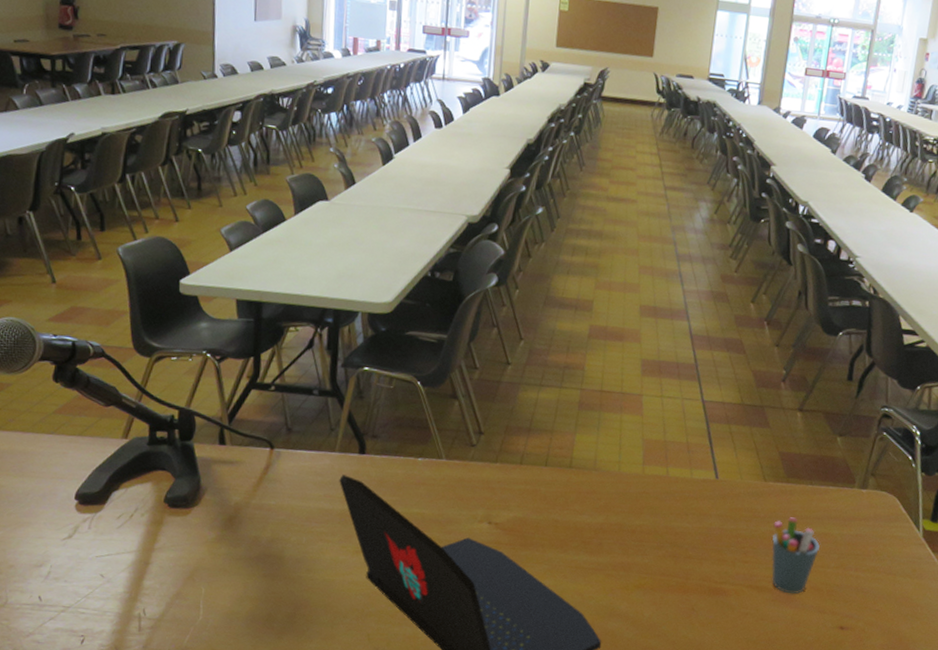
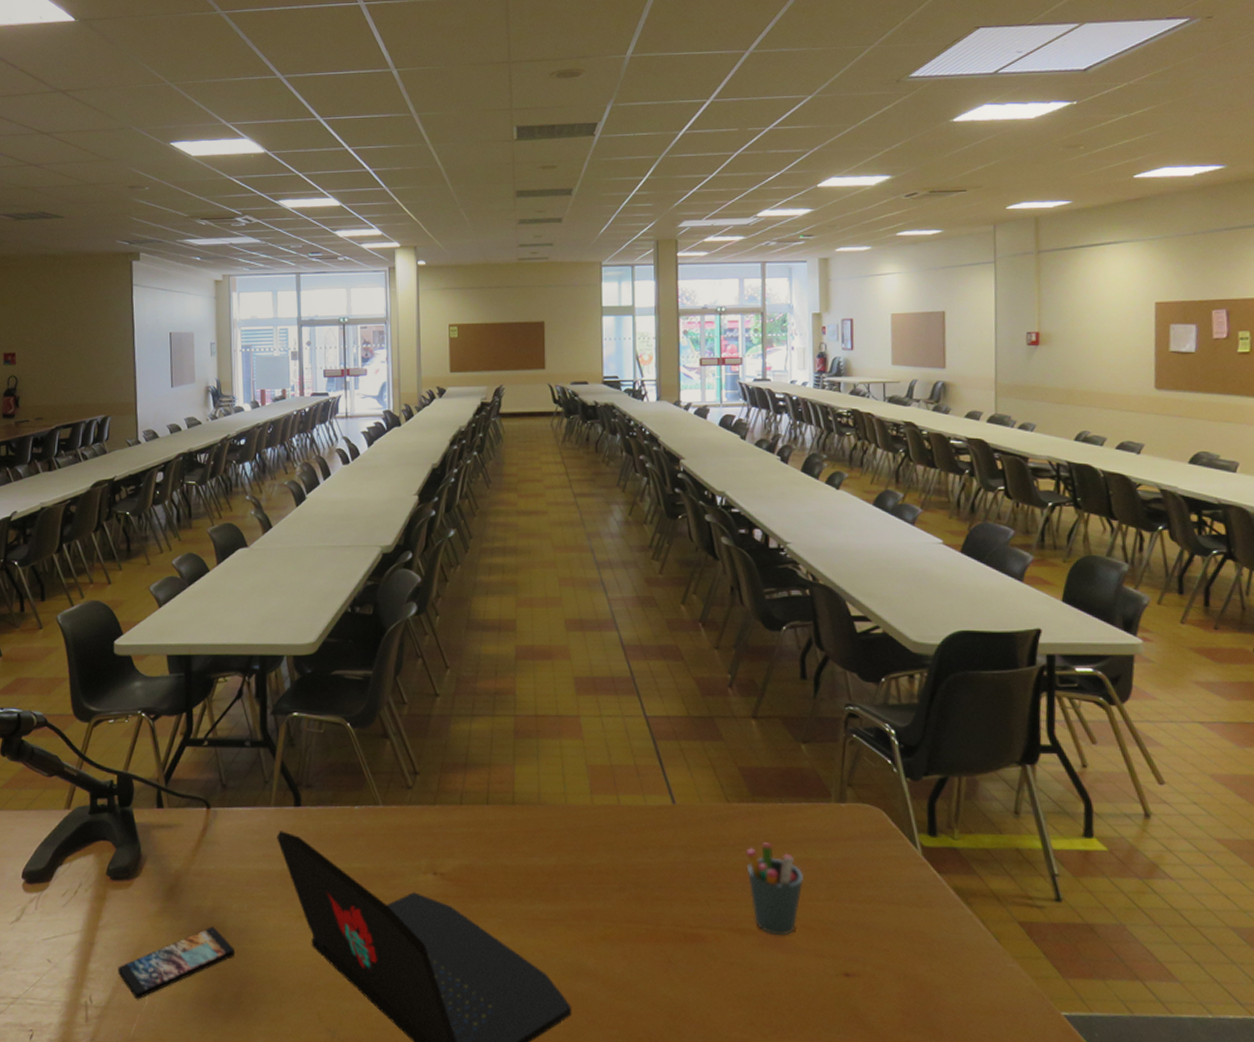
smartphone: none [173,555,291,615] -> present [118,926,234,1000]

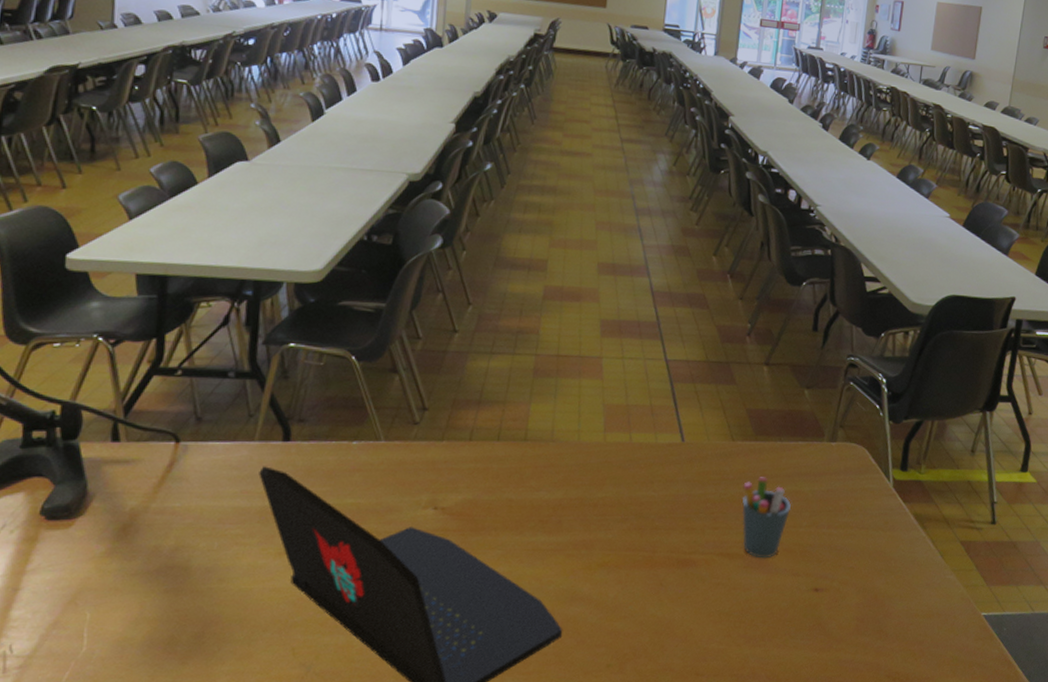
smartphone: present [118,926,234,1000] -> none [49,566,199,647]

